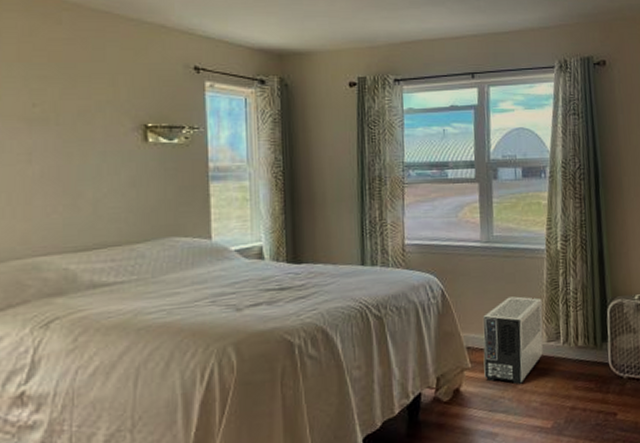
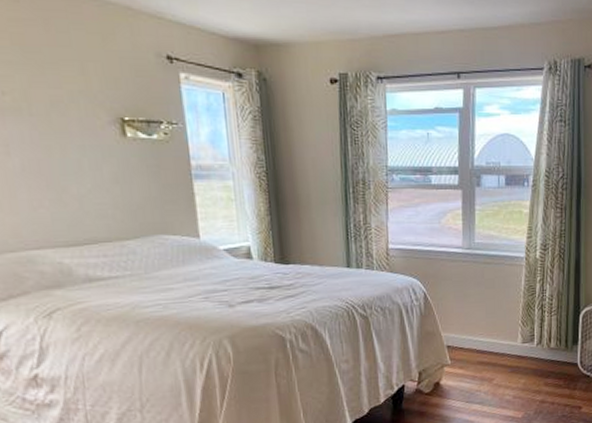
air purifier: present [482,296,544,385] -> none [462,301,519,381]

